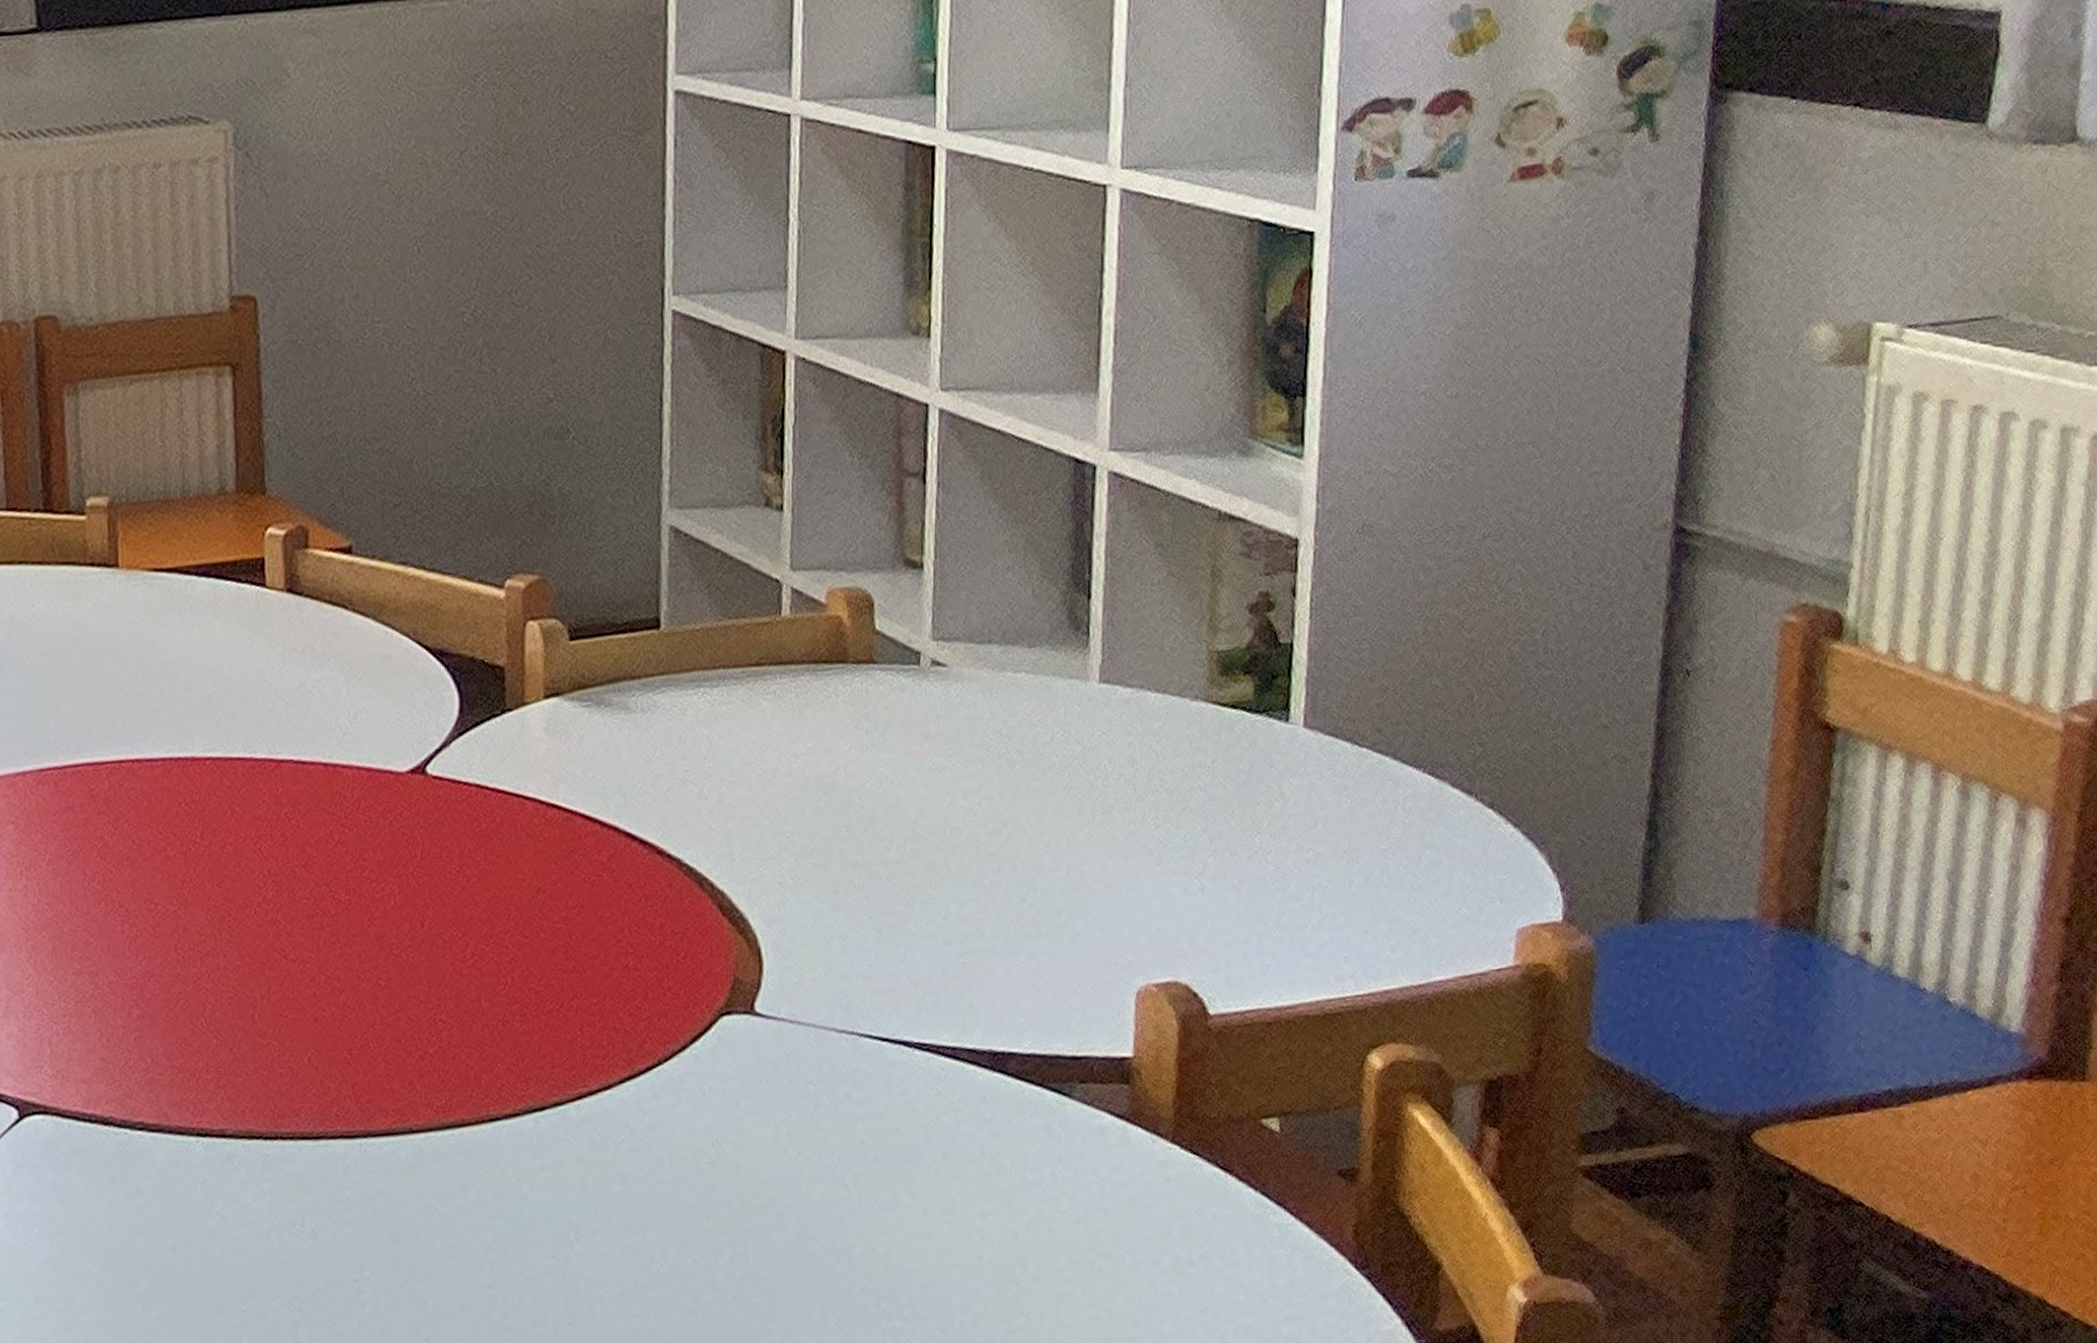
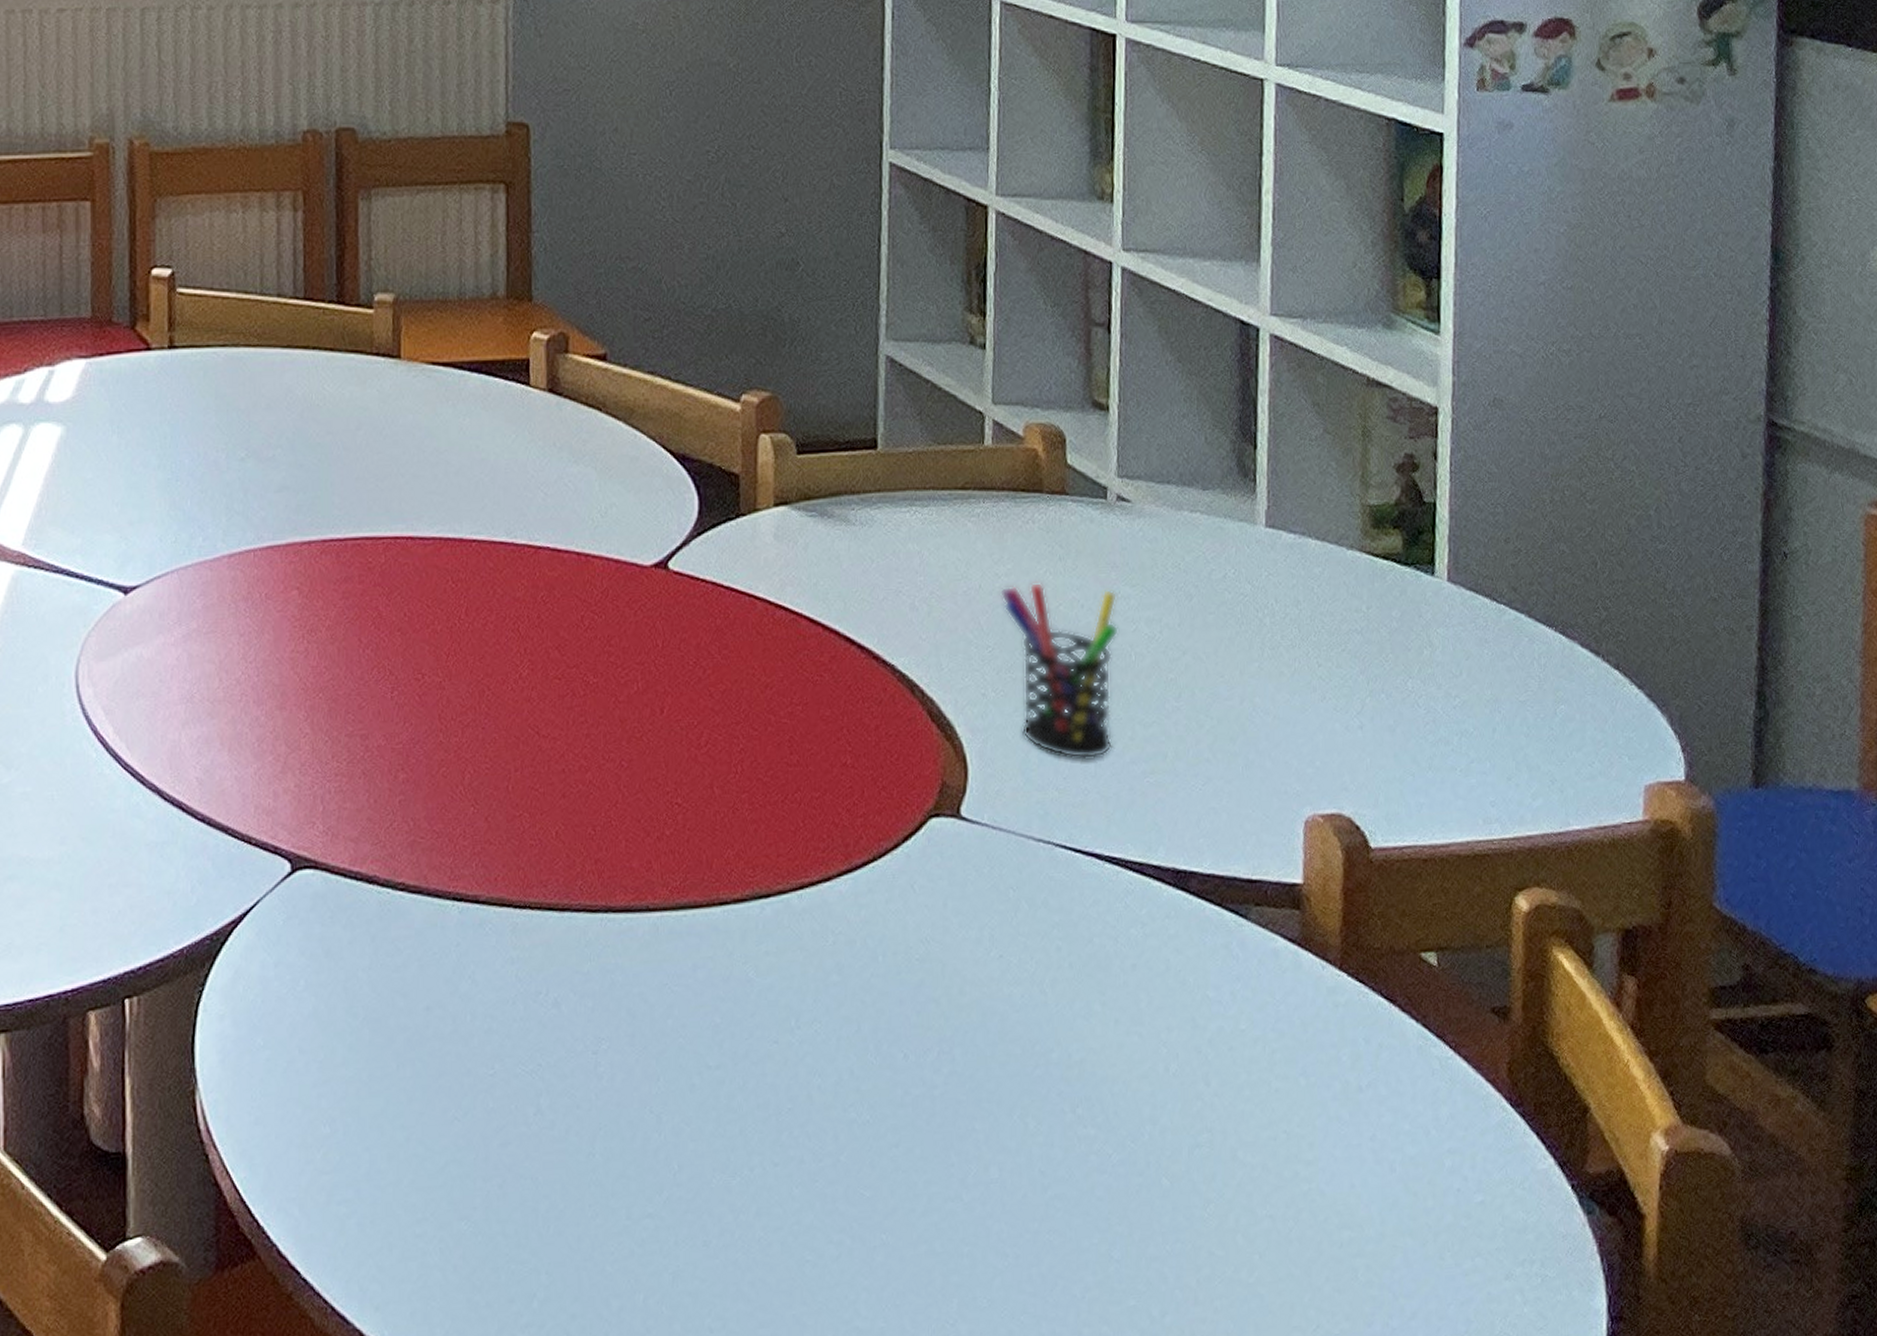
pen holder: none [798,759,932,945] -> present [999,582,1118,760]

